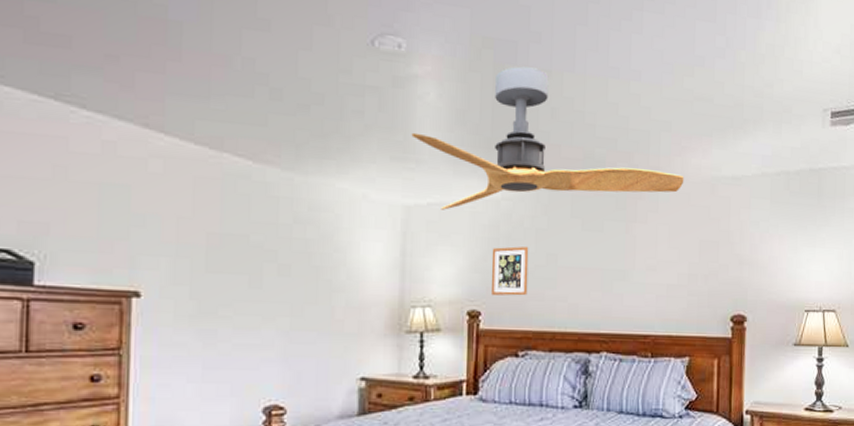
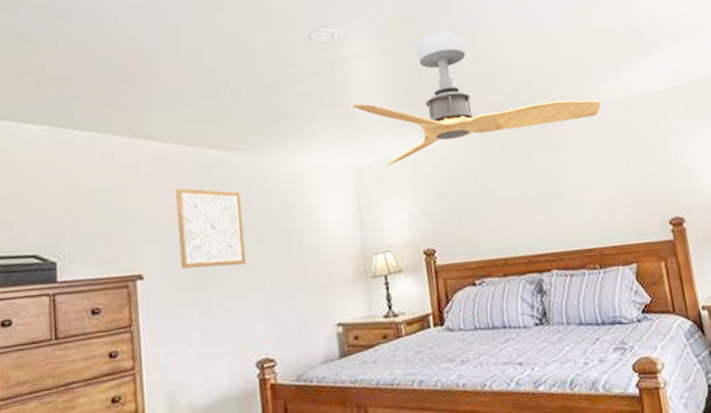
wall art: none [187,196,267,298] -> present [176,187,247,269]
picture frame: present [491,246,529,296] -> none [437,186,475,233]

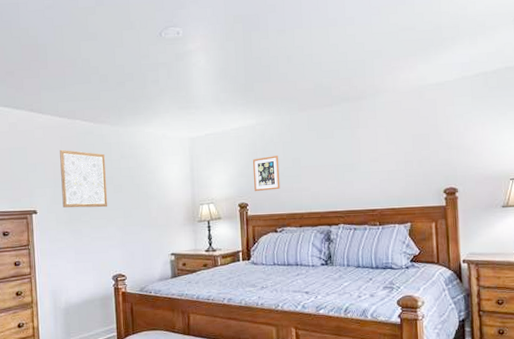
ceiling fan: present [352,32,601,166] -> none [191,30,396,138]
picture frame: none [437,186,475,233] -> present [252,156,280,191]

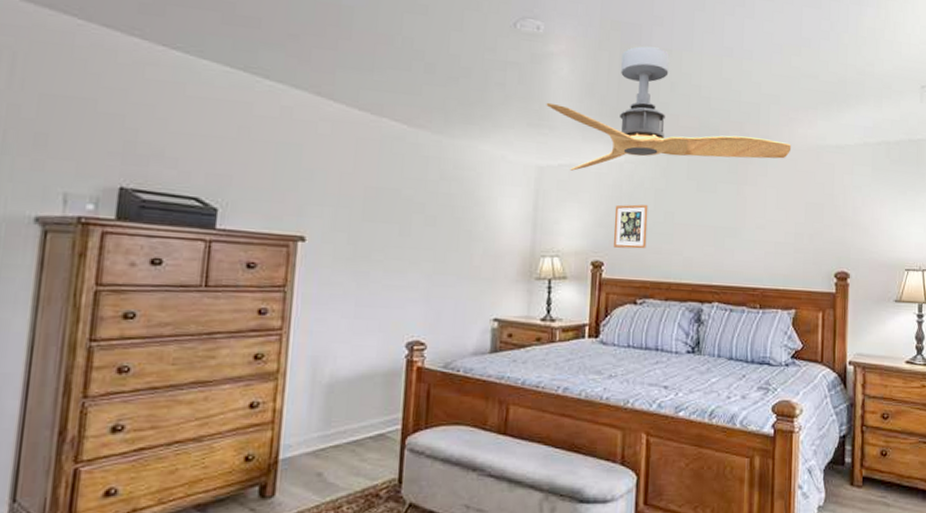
wall art: present [60,149,108,208] -> none [346,155,417,245]
ceiling fan: none [191,30,396,138] -> present [546,46,792,171]

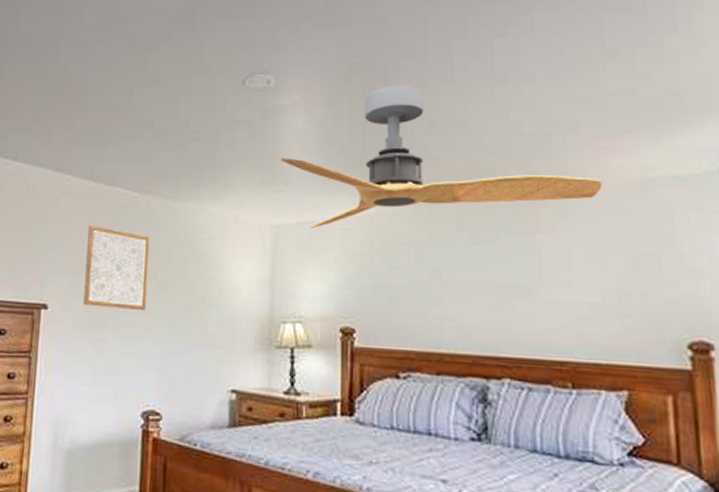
wall art: none [346,155,417,245] -> present [83,225,149,311]
picture frame: present [613,204,649,249] -> none [365,262,408,314]

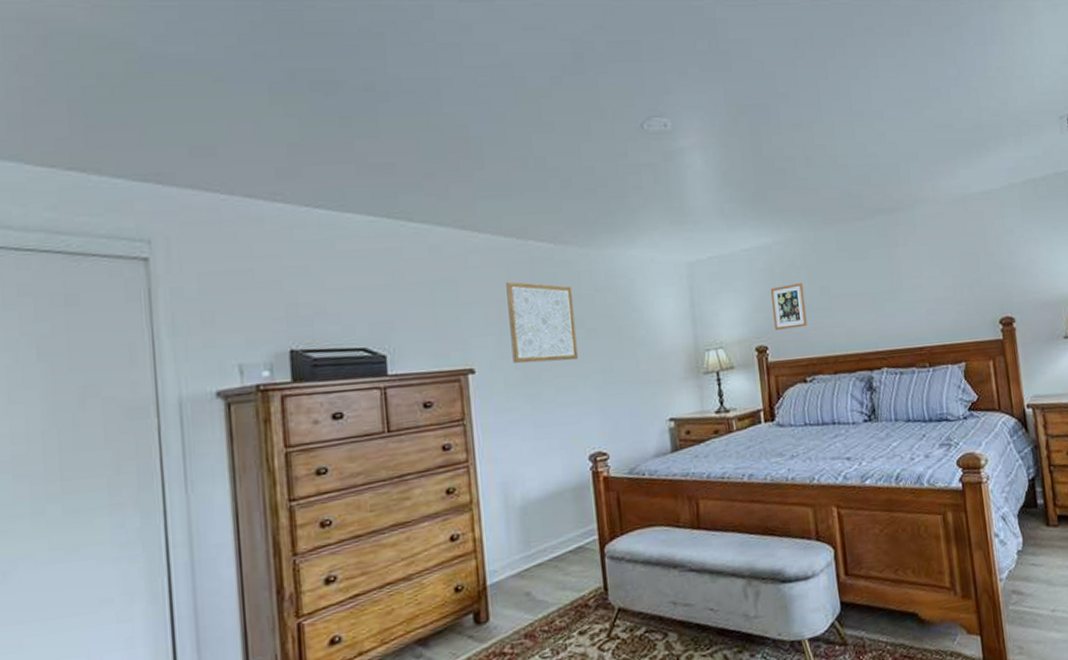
ceiling fan: present [280,85,603,228] -> none [686,124,937,261]
picture frame: none [365,262,408,314] -> present [770,283,807,330]

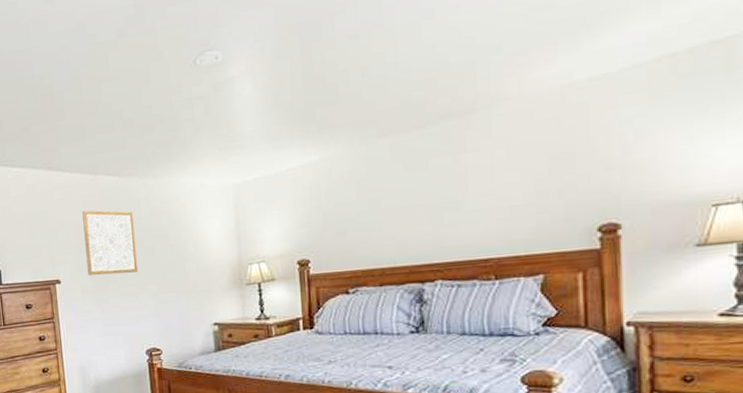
picture frame: present [770,283,807,330] -> none [315,198,353,244]

